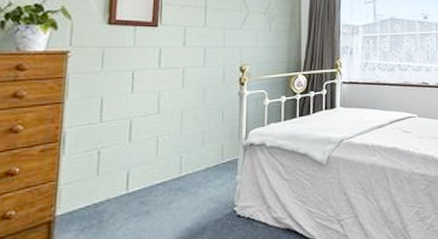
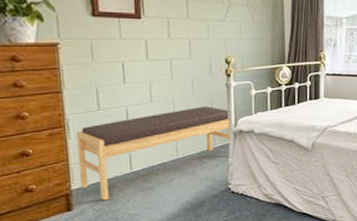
bench: none [66,116,241,229] -> present [75,106,230,201]

